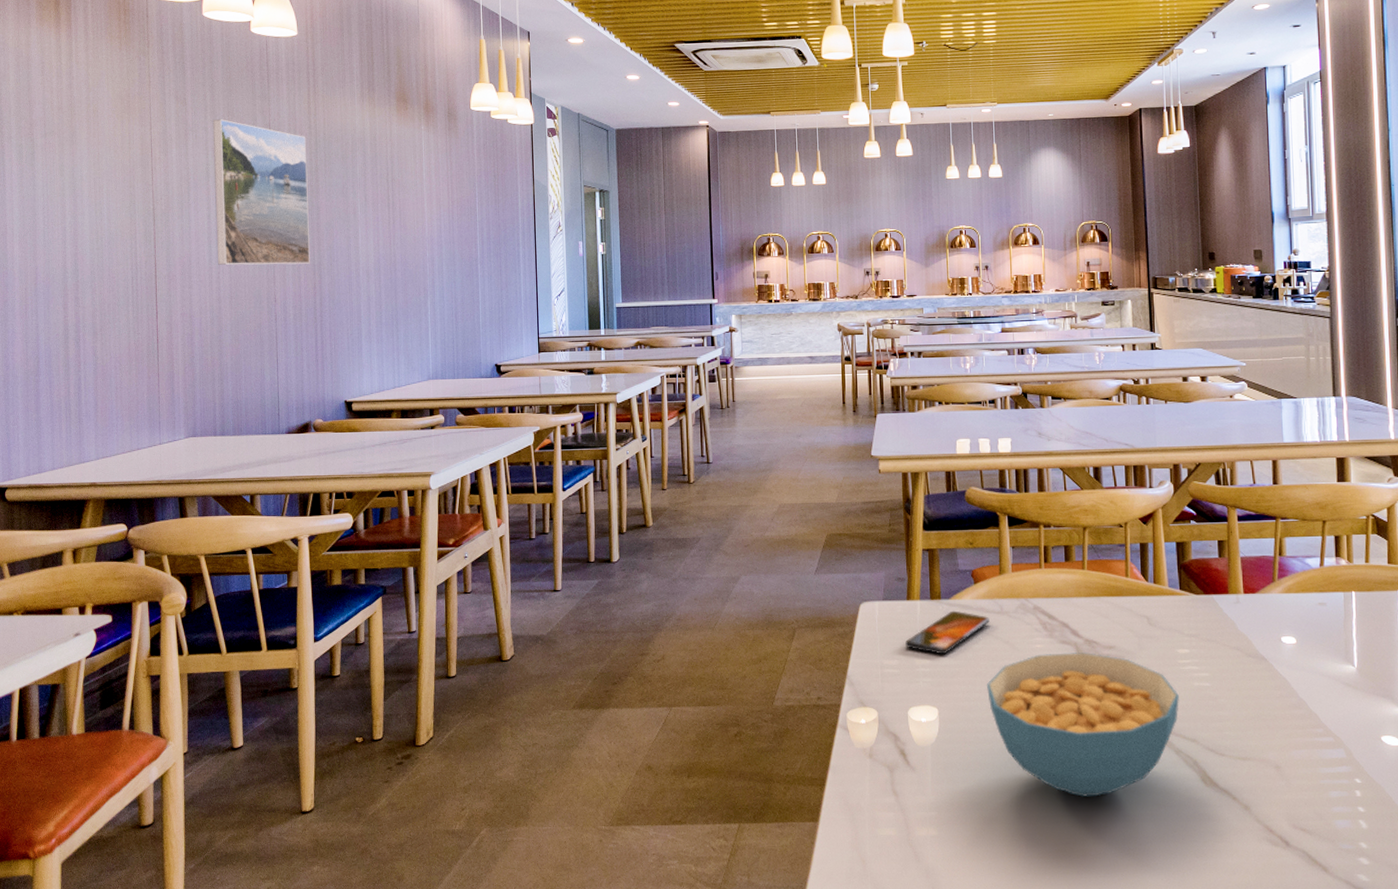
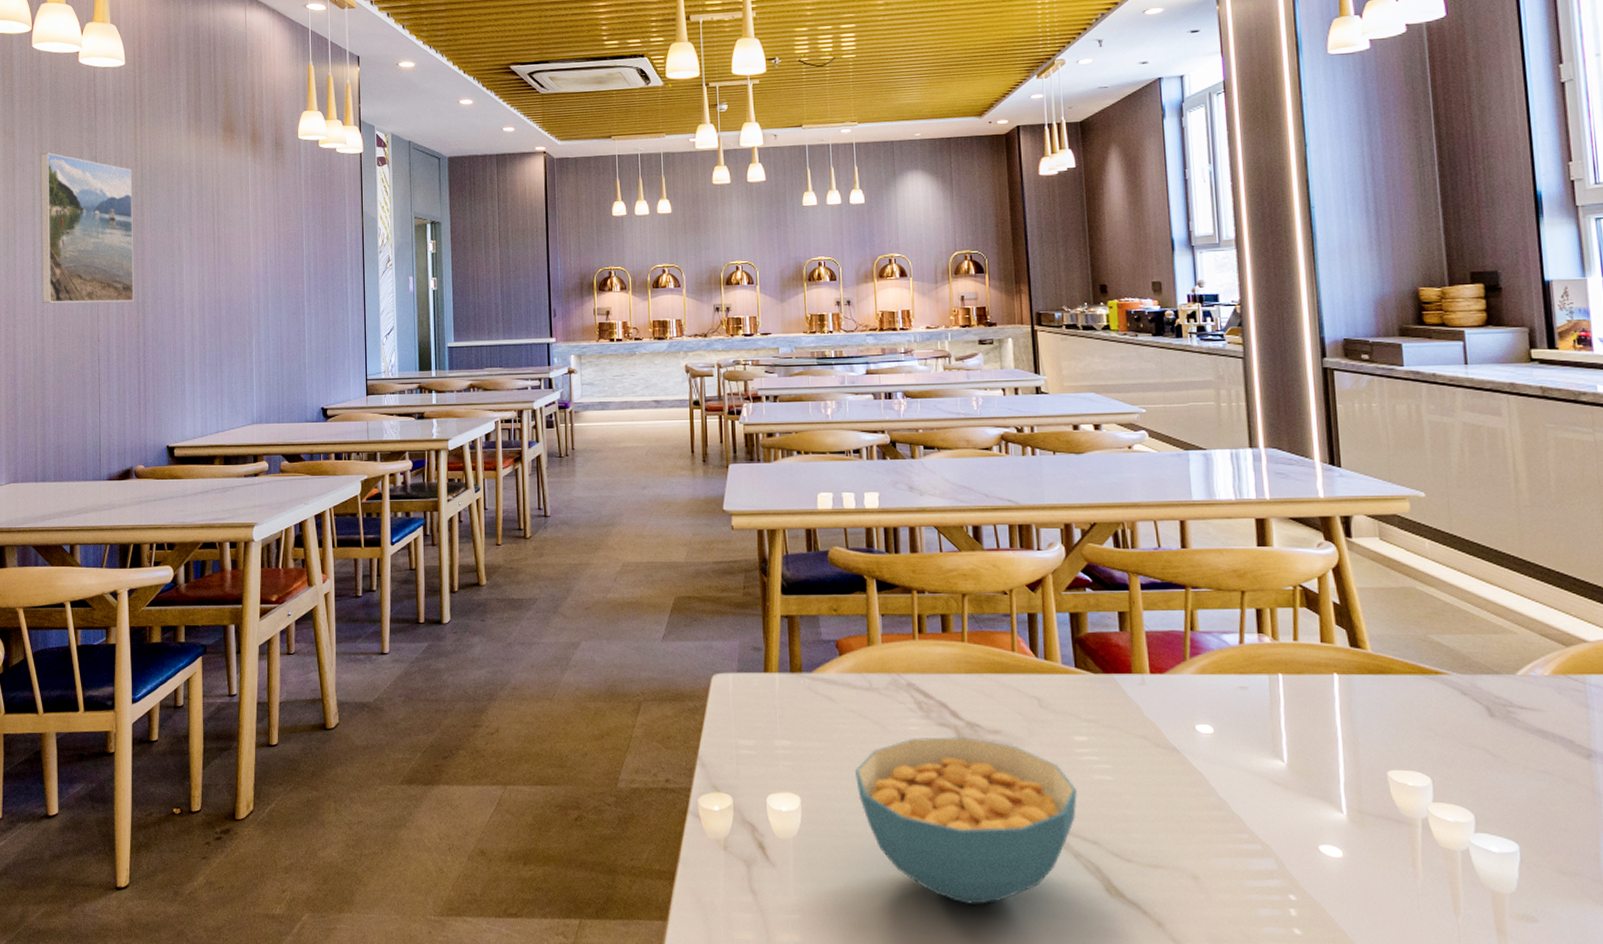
smartphone: present [905,610,990,655] -> none [763,685,857,735]

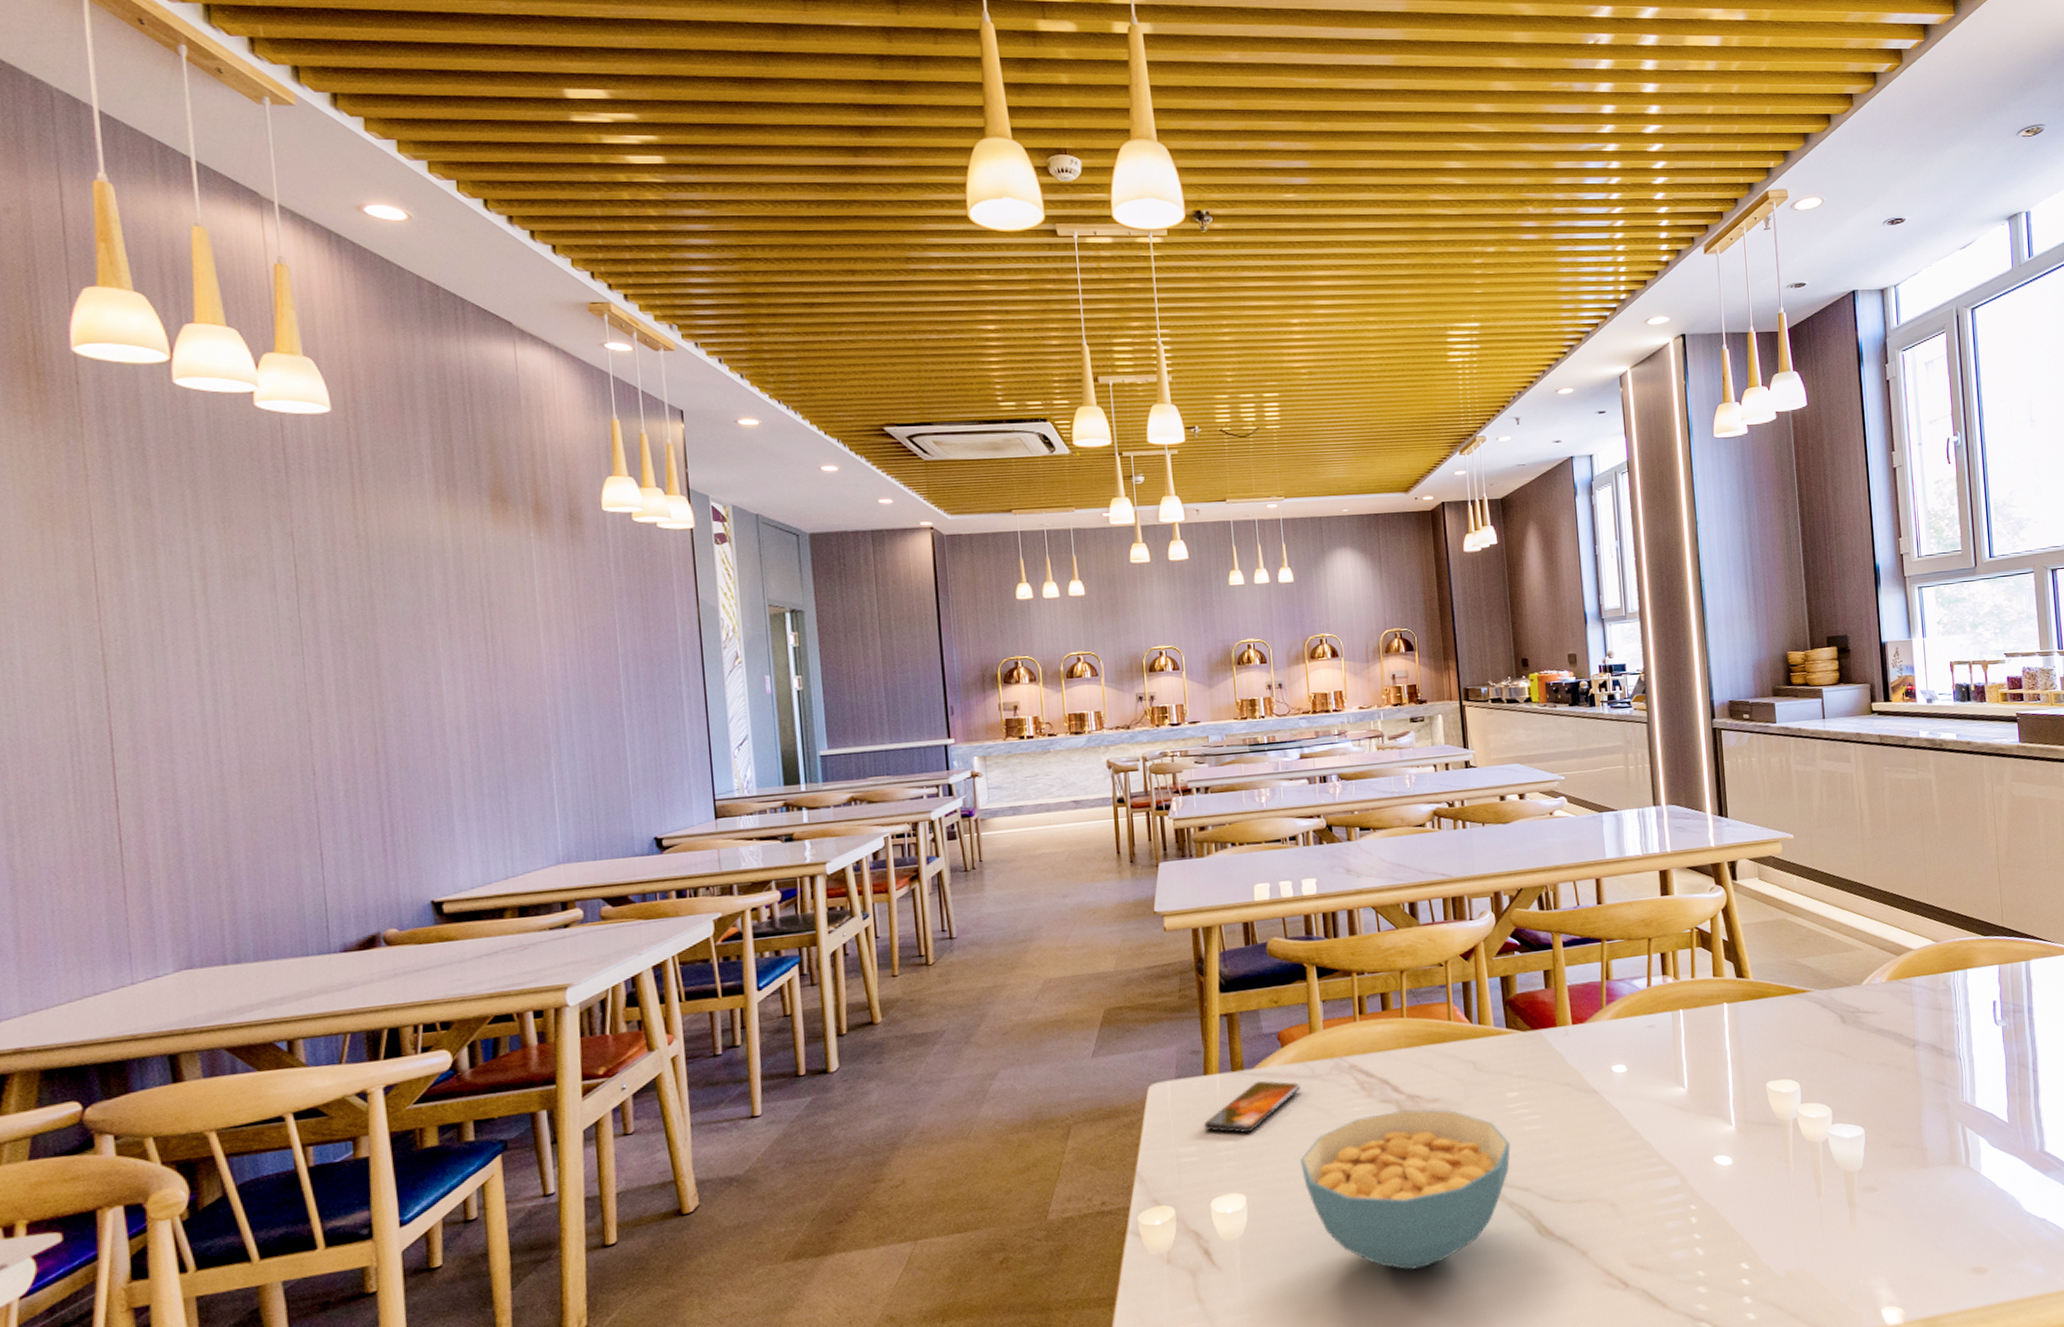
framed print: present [39,152,134,304] -> none [197,526,367,729]
smartphone: none [763,685,857,735] -> present [1204,1080,1301,1133]

